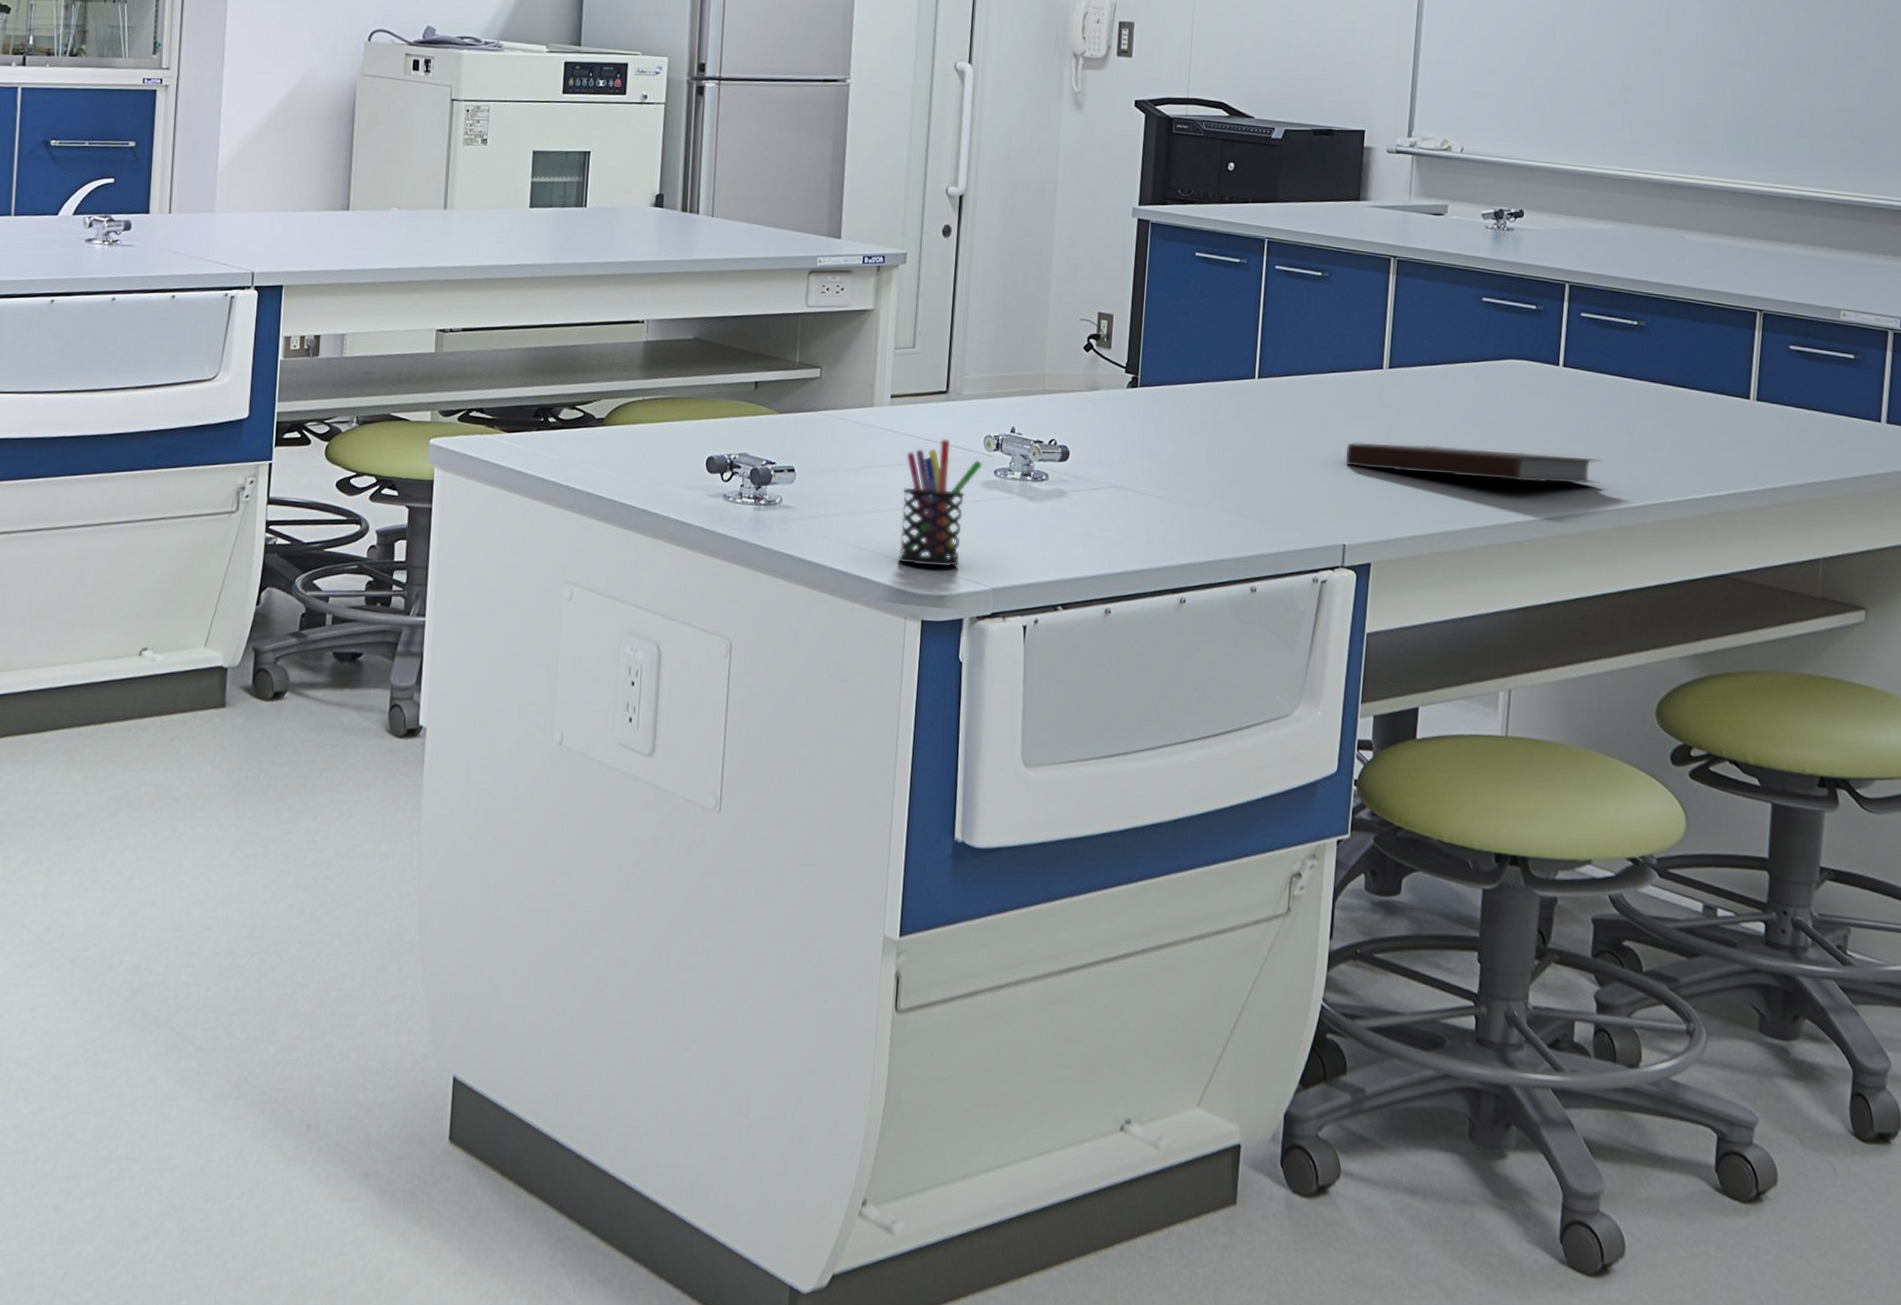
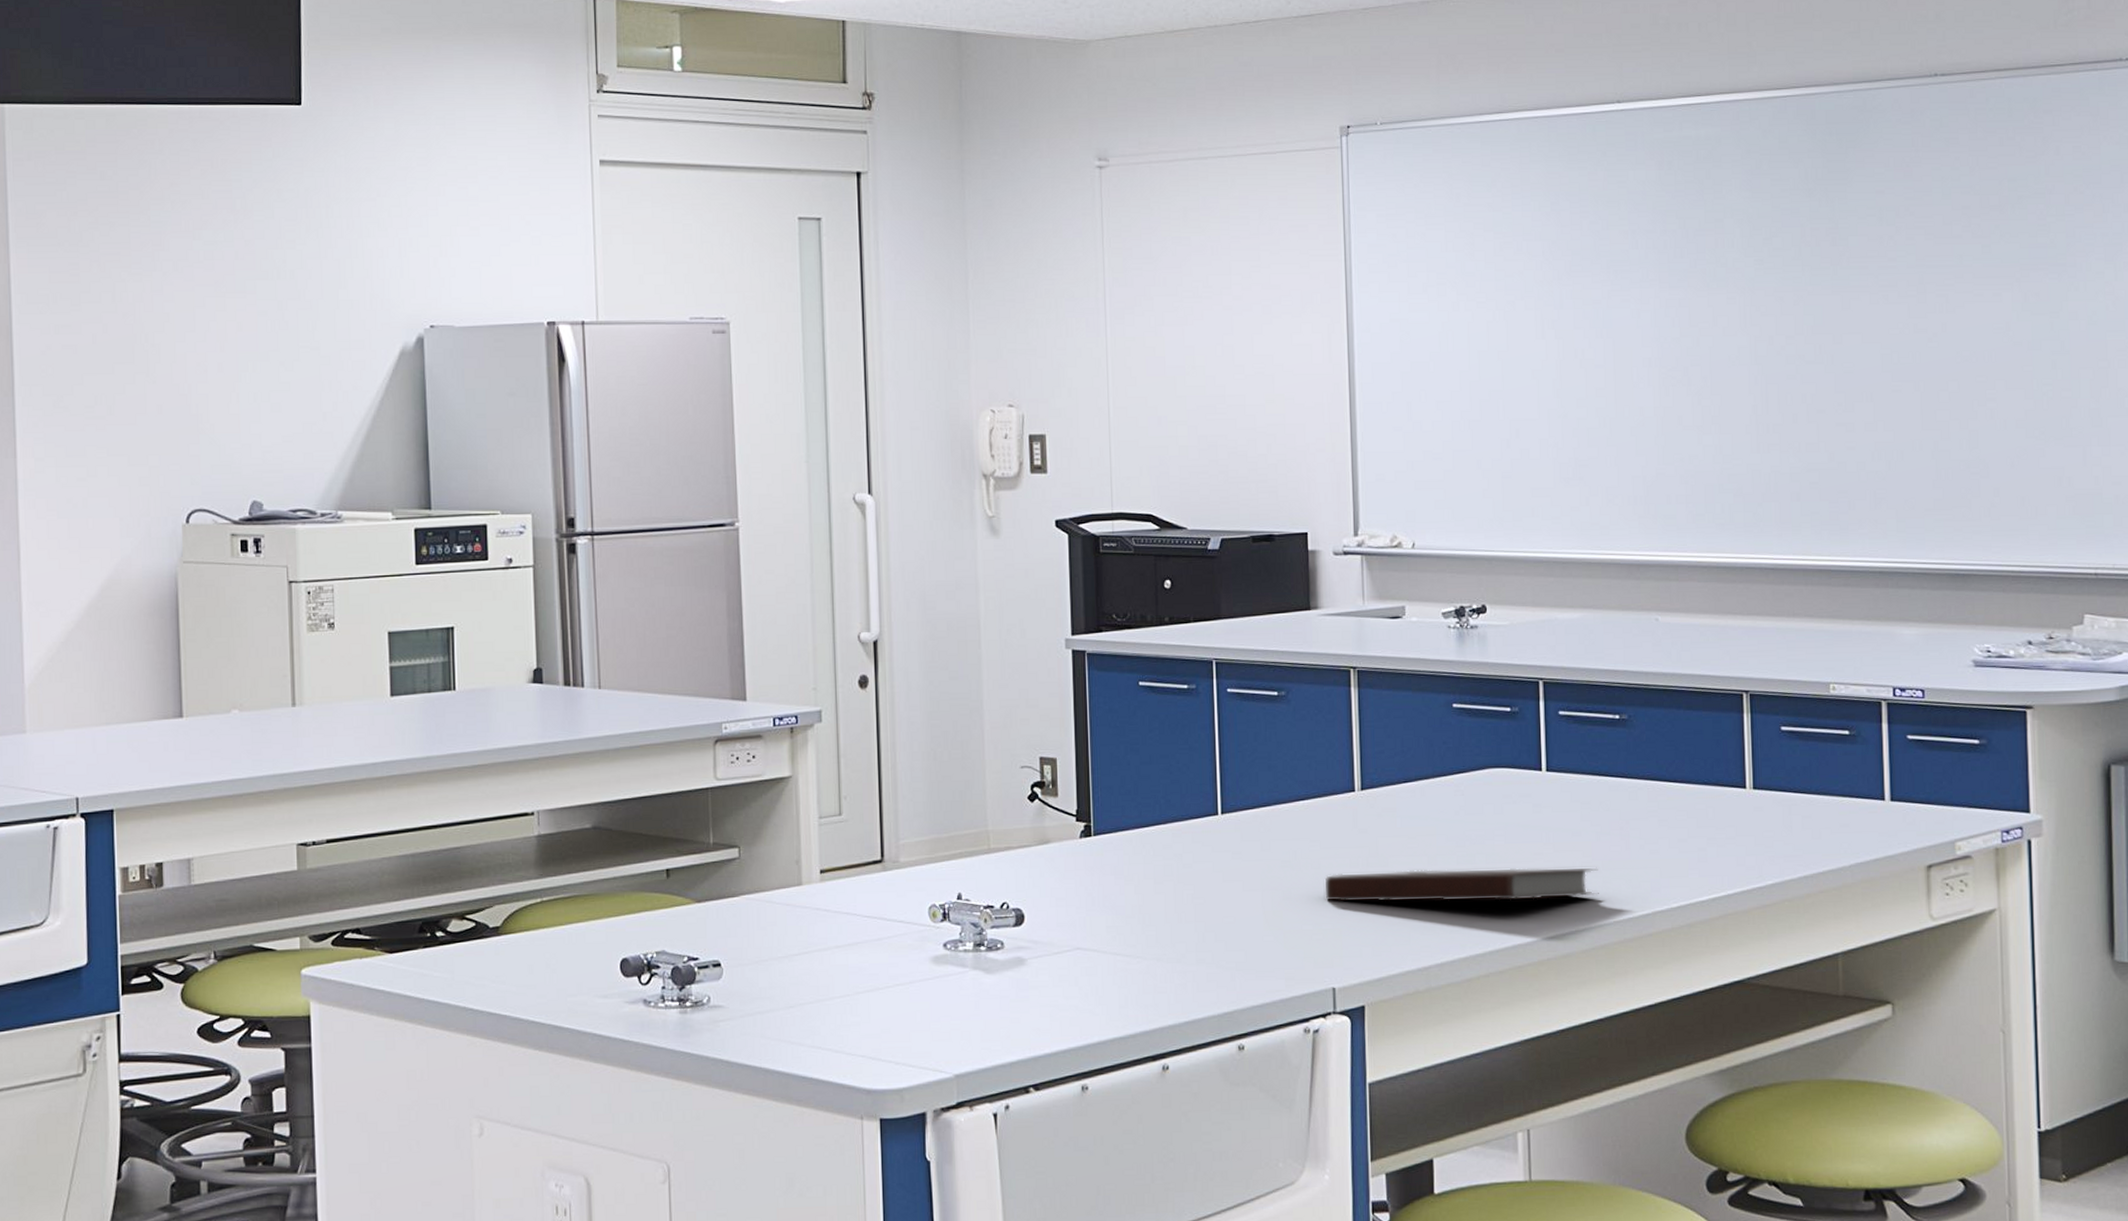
pen holder: present [898,438,983,567] -> none [844,913,930,1058]

